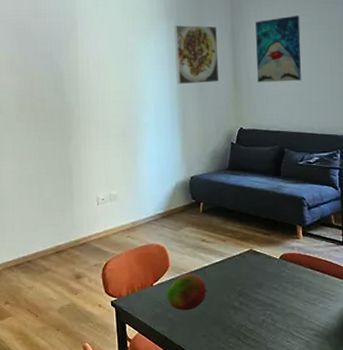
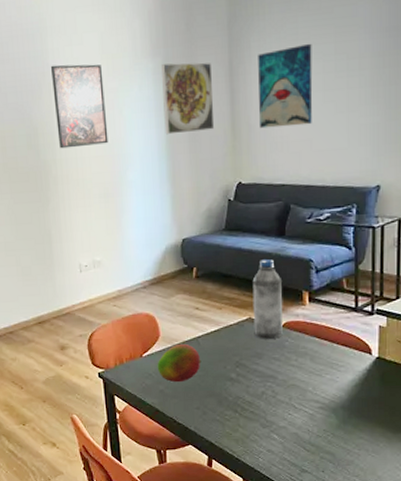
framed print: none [77,21,127,93] -> present [50,64,109,149]
water bottle: none [253,197,280,270] -> present [252,259,283,339]

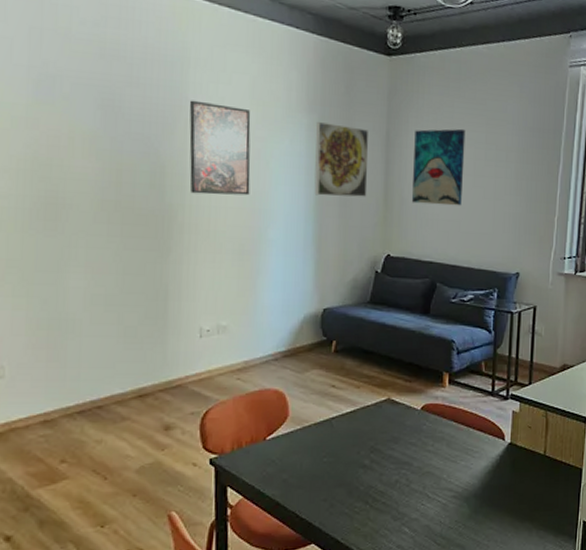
fruit: present [157,343,201,383] -> none [282,425,333,471]
water bottle: present [252,259,283,339] -> none [392,337,424,422]

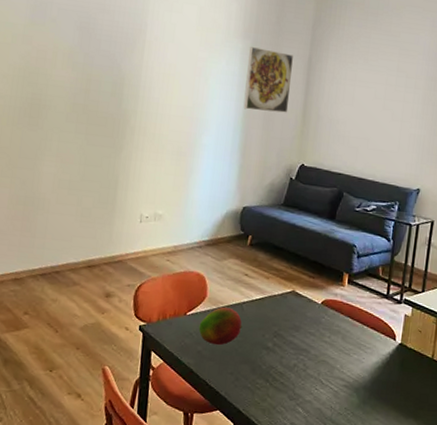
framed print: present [189,100,251,196] -> none [142,25,196,106]
fruit: none [282,425,333,471] -> present [198,307,242,346]
wall art: present [412,128,466,206] -> none [327,56,380,126]

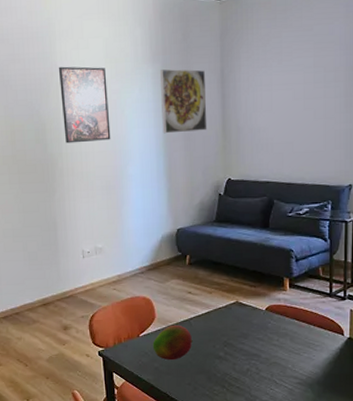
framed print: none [142,25,196,106] -> present [58,66,111,144]

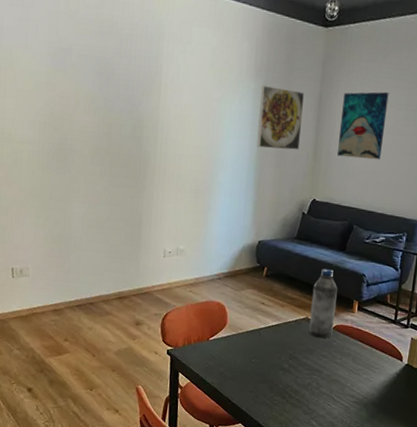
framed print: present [58,66,111,144] -> none [161,67,210,146]
fruit: present [152,324,193,361] -> none [220,332,260,367]
water bottle: none [239,249,267,321] -> present [308,269,338,338]
wall art: none [247,56,294,131] -> present [337,91,389,160]

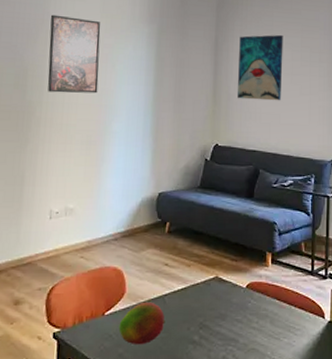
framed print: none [161,67,210,146] -> present [48,14,101,94]
fruit: none [220,332,260,367] -> present [118,301,165,345]
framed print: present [257,86,304,150] -> none [153,31,200,94]
water bottle: present [308,269,338,338] -> none [219,219,248,299]

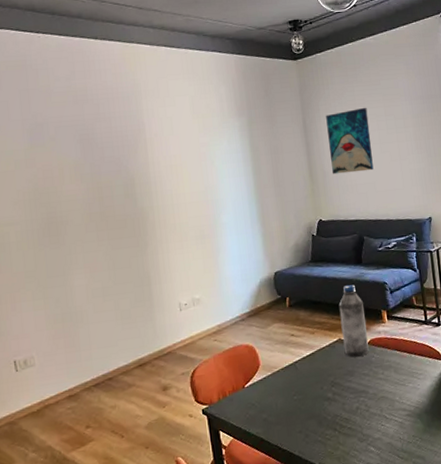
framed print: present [48,14,101,94] -> none [145,122,203,197]
fruit: present [118,301,165,345] -> none [259,370,300,410]
water bottle: none [219,219,248,299] -> present [338,285,369,357]

